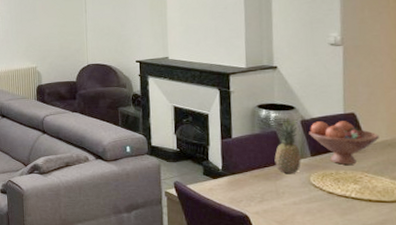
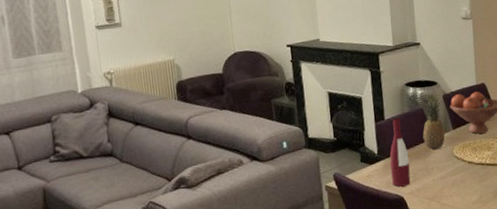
wine bottle: none [235,138,258,205] -> present [389,118,411,187]

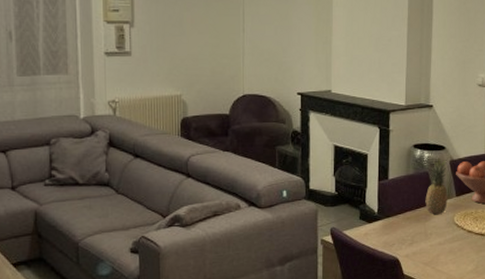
wine bottle: present [389,118,411,187] -> none [389,179,409,249]

